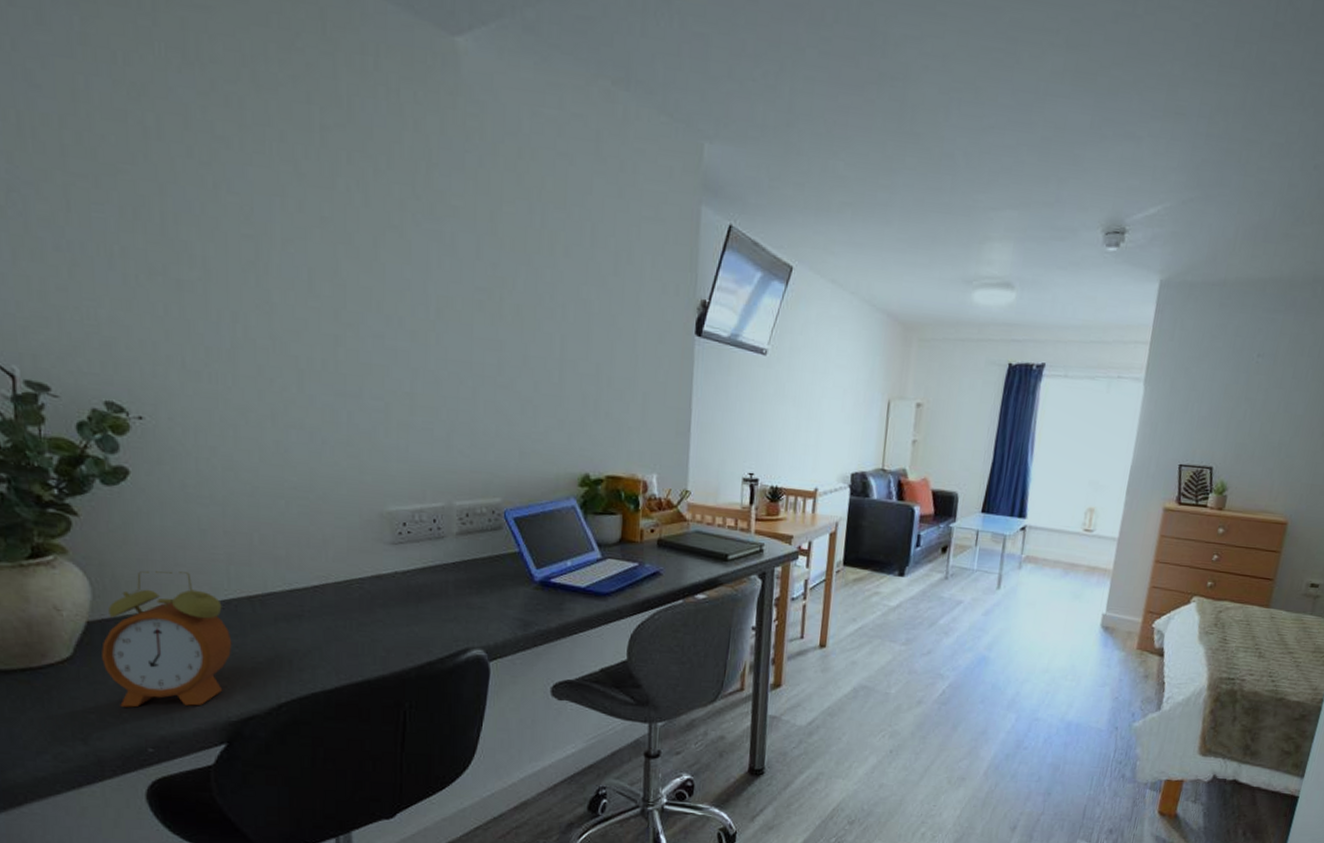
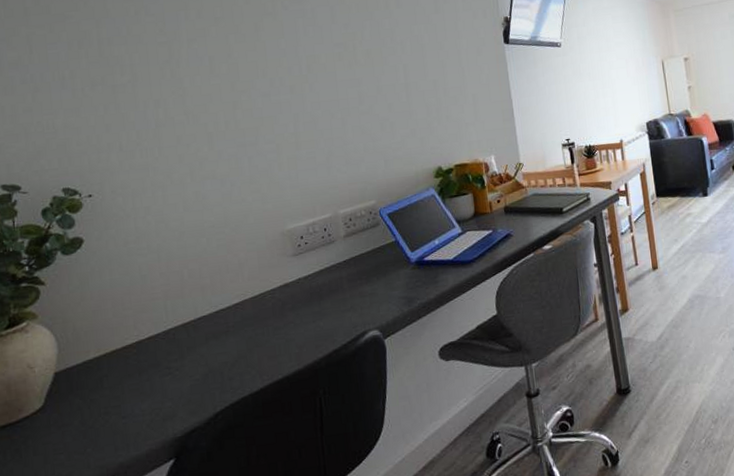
alarm clock: present [102,570,232,708] -> none [67,313,173,443]

